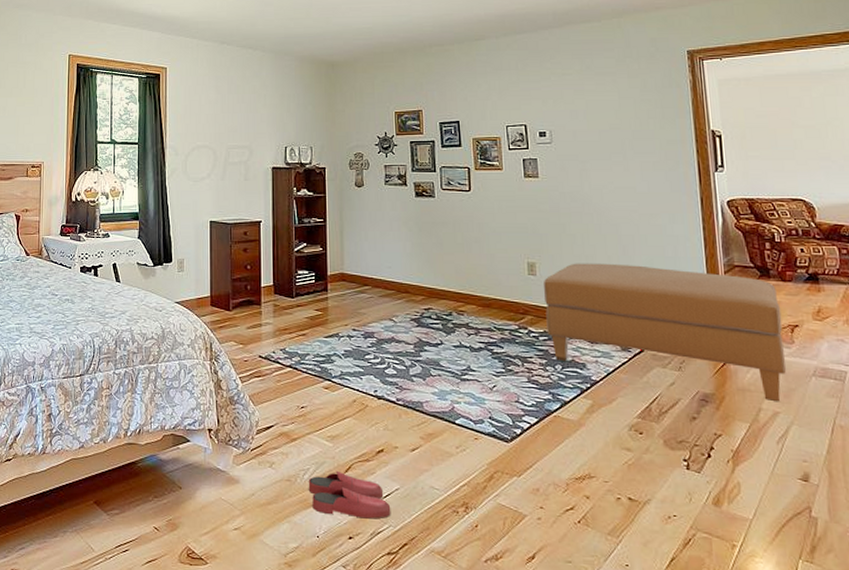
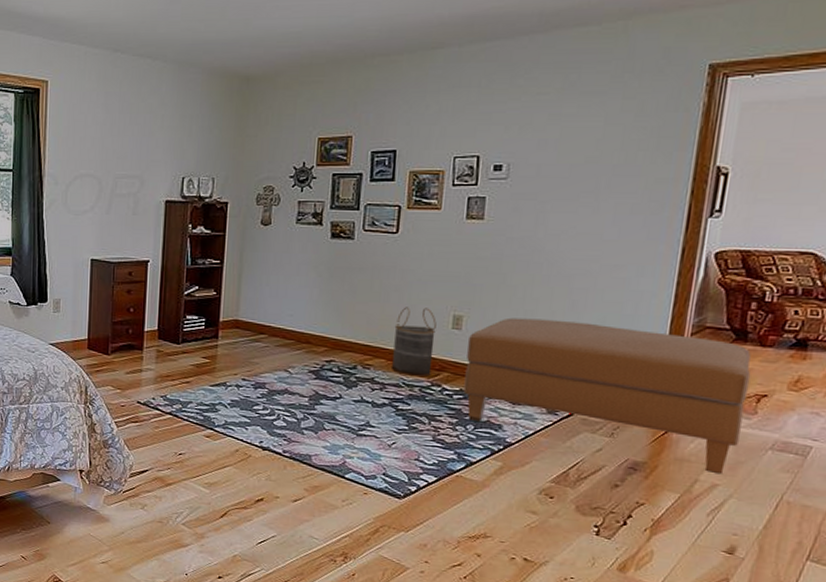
slippers: present [308,470,391,519] -> none [180,515,265,562]
basket: none [479,256,517,321] -> present [390,307,437,378]

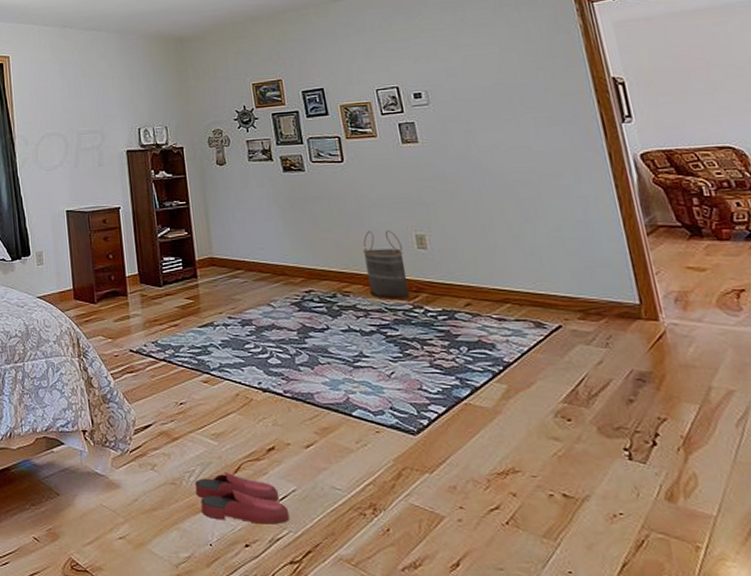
slippers: none [180,515,265,562] -> present [194,471,290,525]
ottoman: present [463,317,751,475] -> none [435,231,737,379]

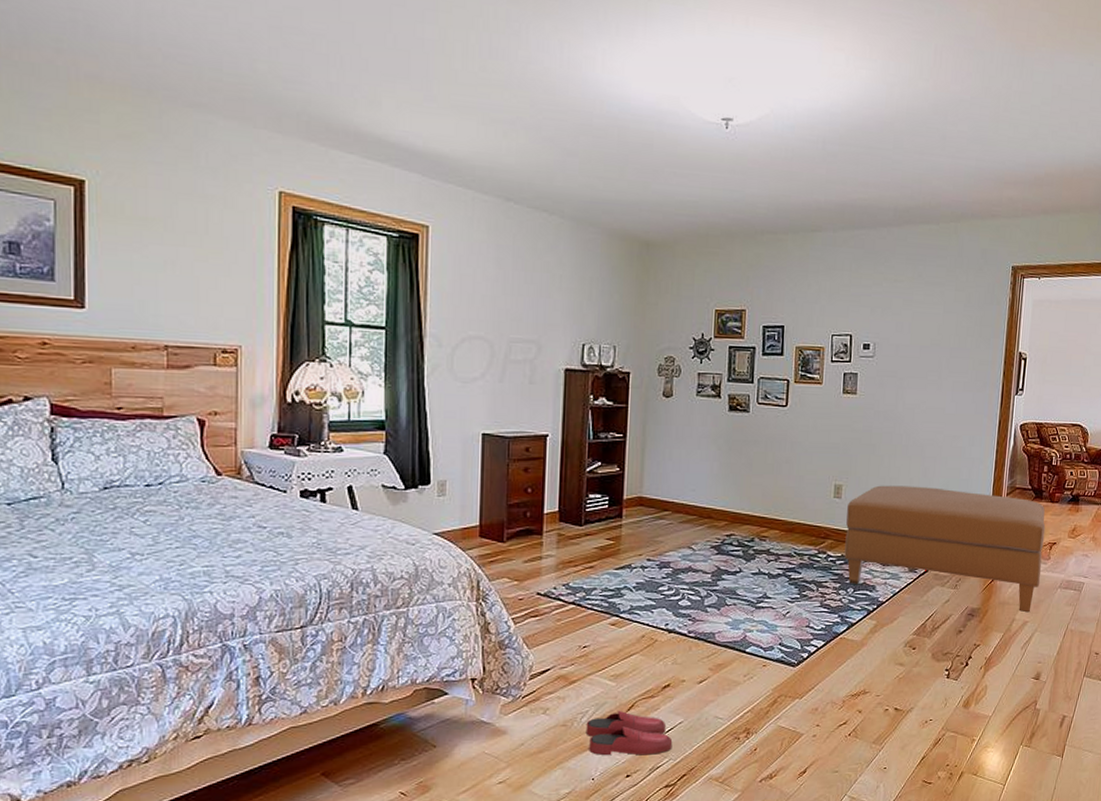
basket: present [362,230,410,301] -> none [783,478,821,546]
ottoman: none [435,231,737,379] -> present [844,485,1046,613]

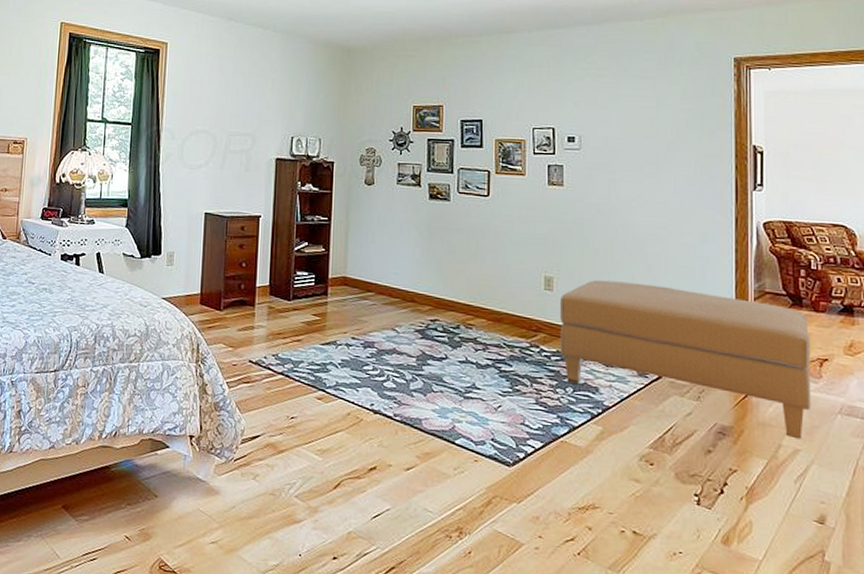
slippers: present [585,710,673,756] -> none [293,486,380,540]

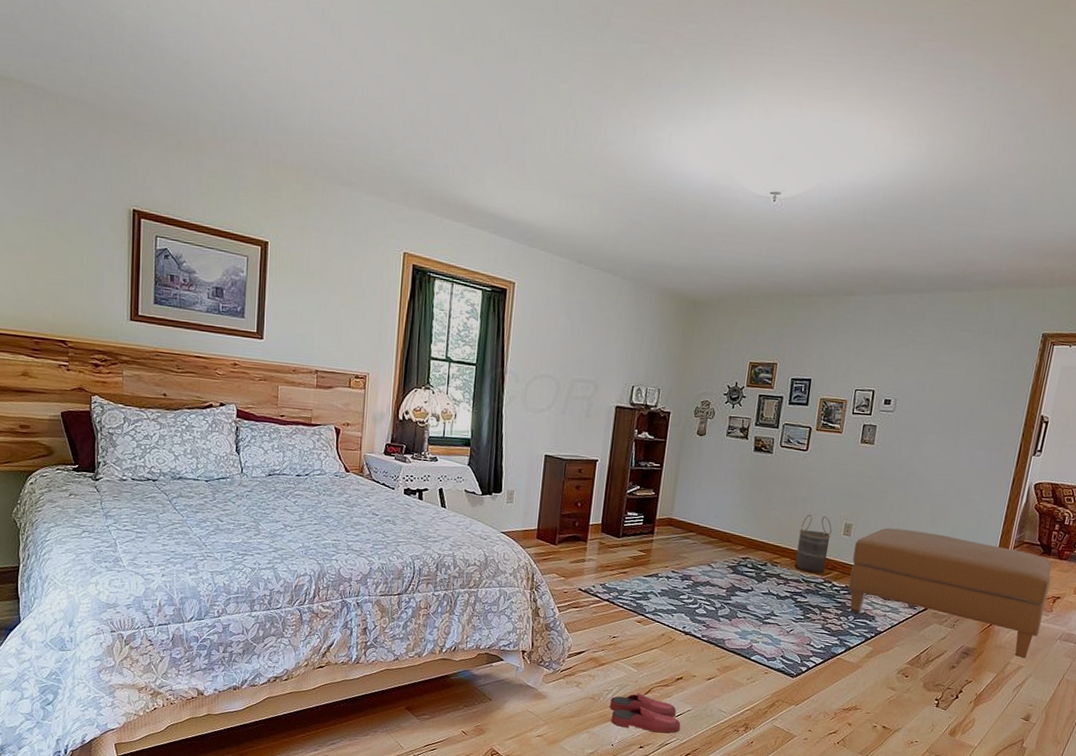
slippers: none [293,486,380,540] -> present [609,692,681,734]
basket: none [491,267,530,338] -> present [793,514,832,575]

